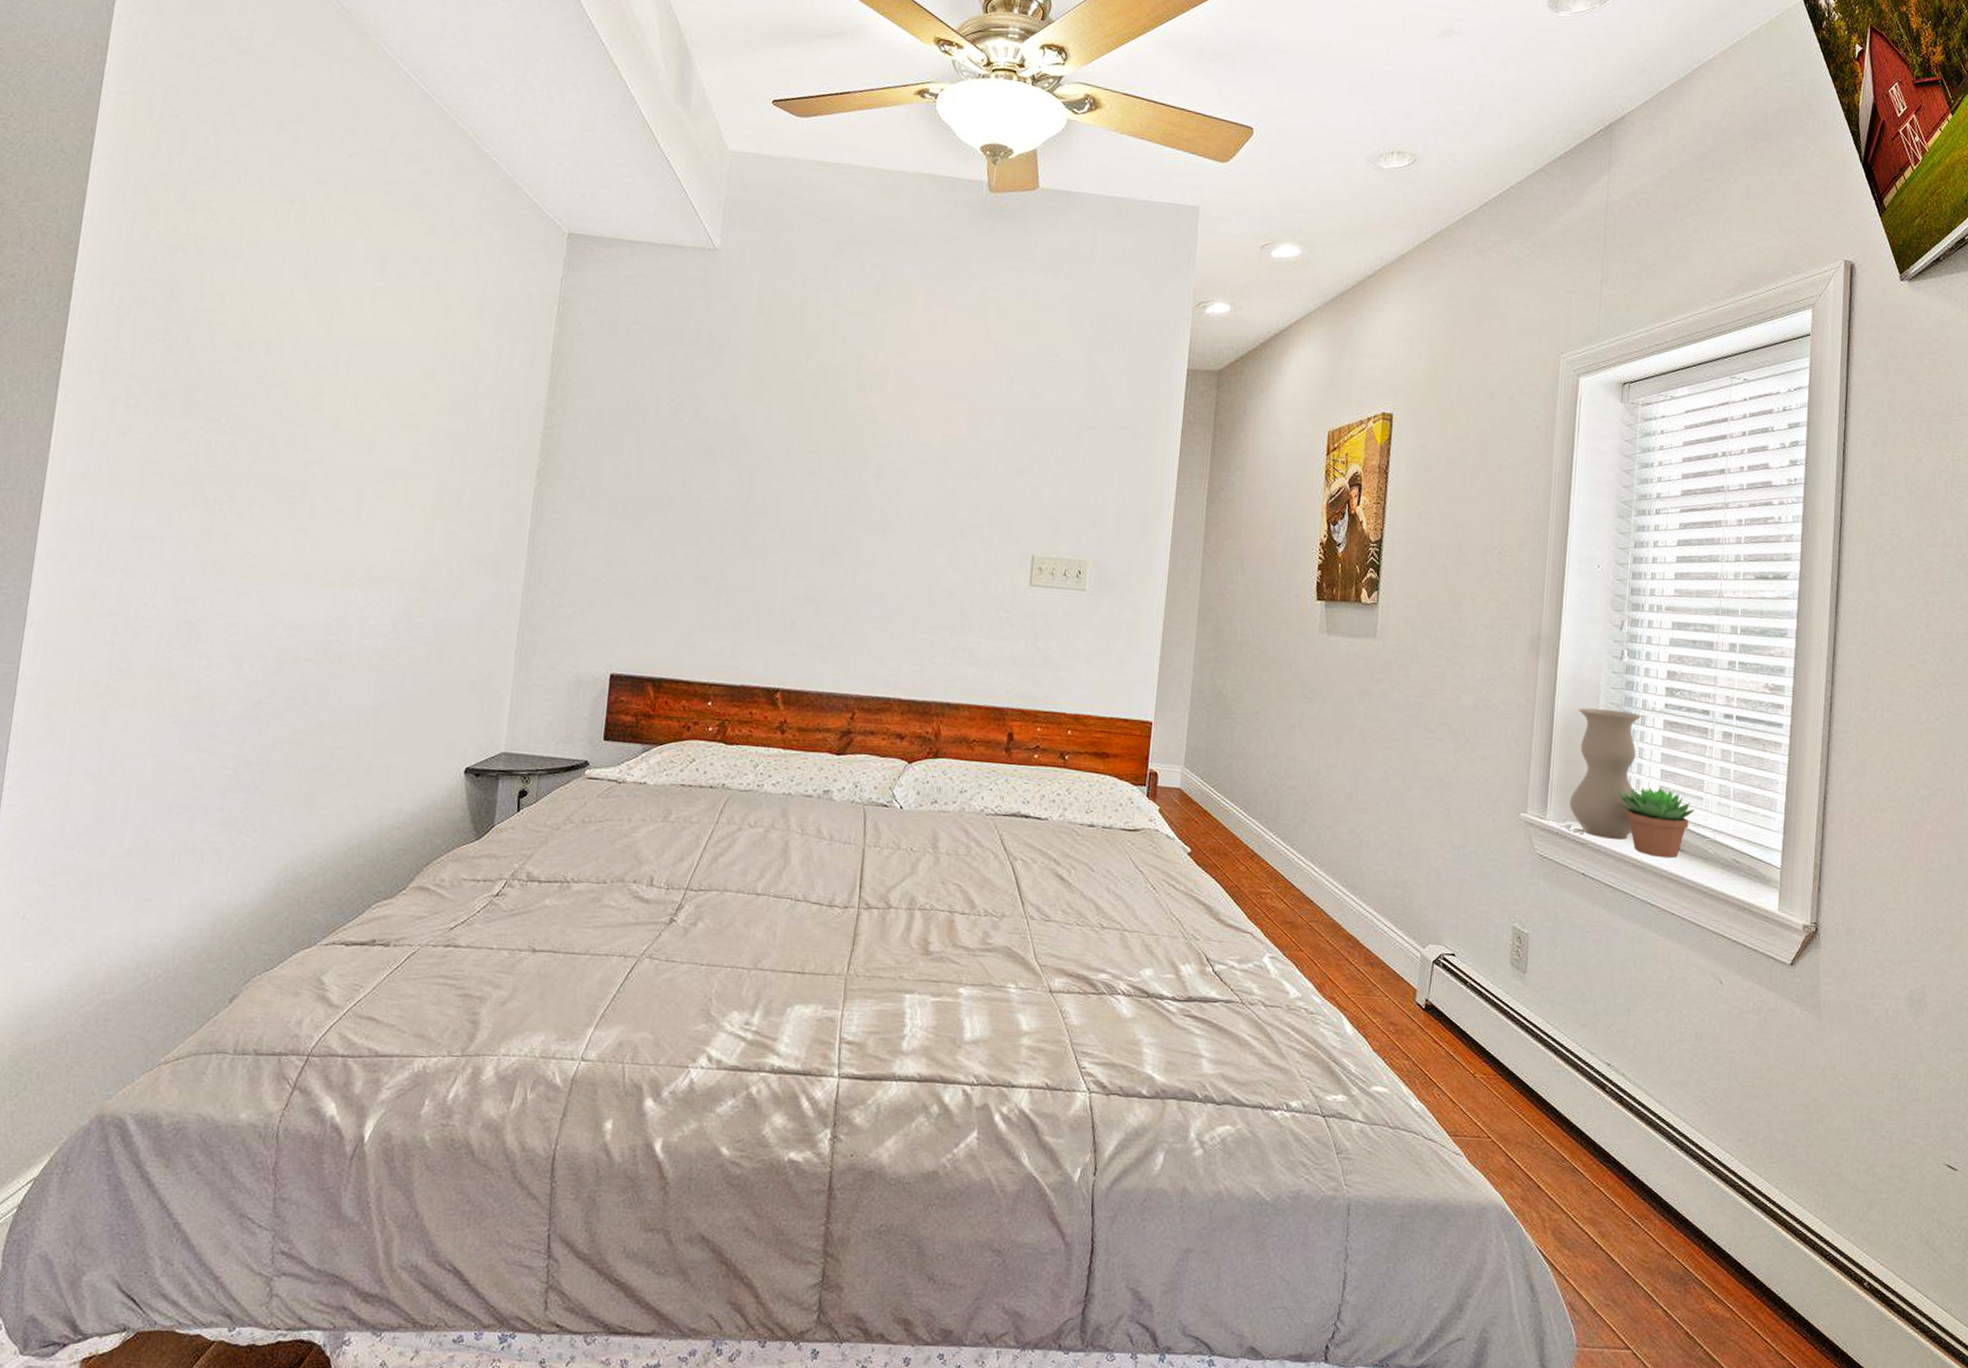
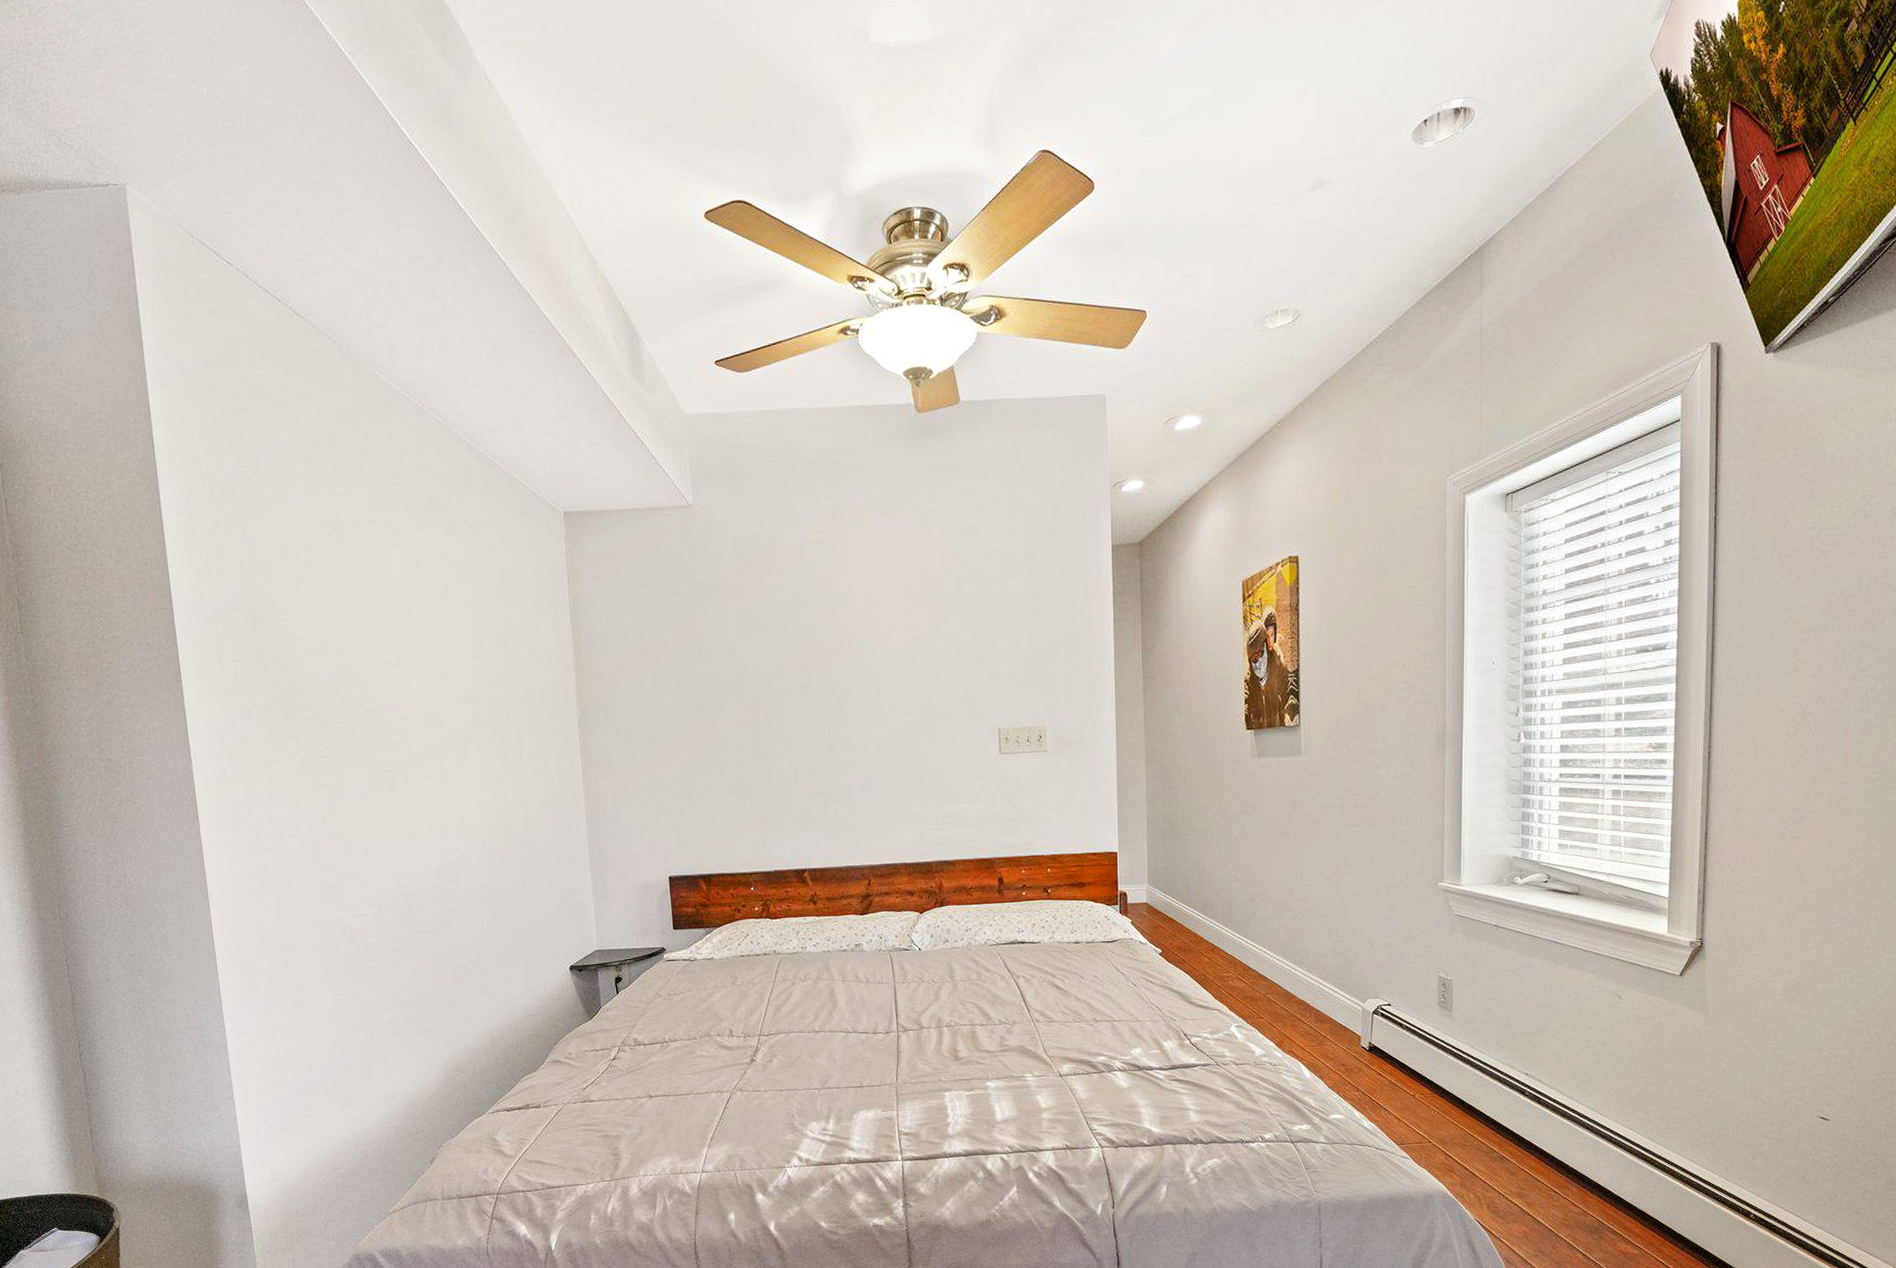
vase: present [1570,707,1641,841] -> none [1481,785,1539,895]
succulent plant: present [1617,787,1695,859] -> none [1522,845,1591,904]

